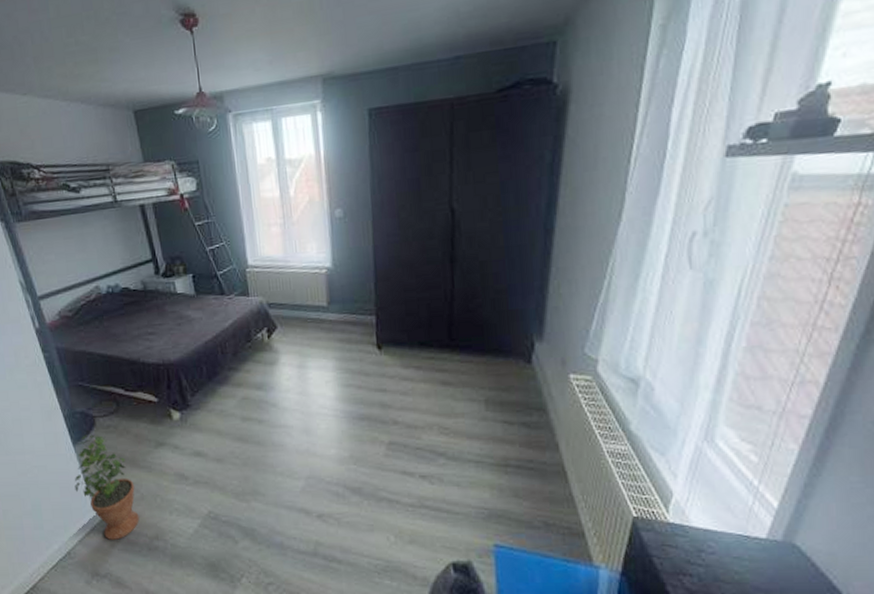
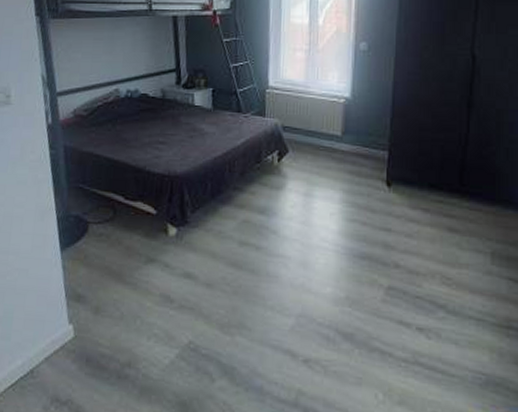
potted plant: present [74,434,140,540] -> none [53,241,116,362]

